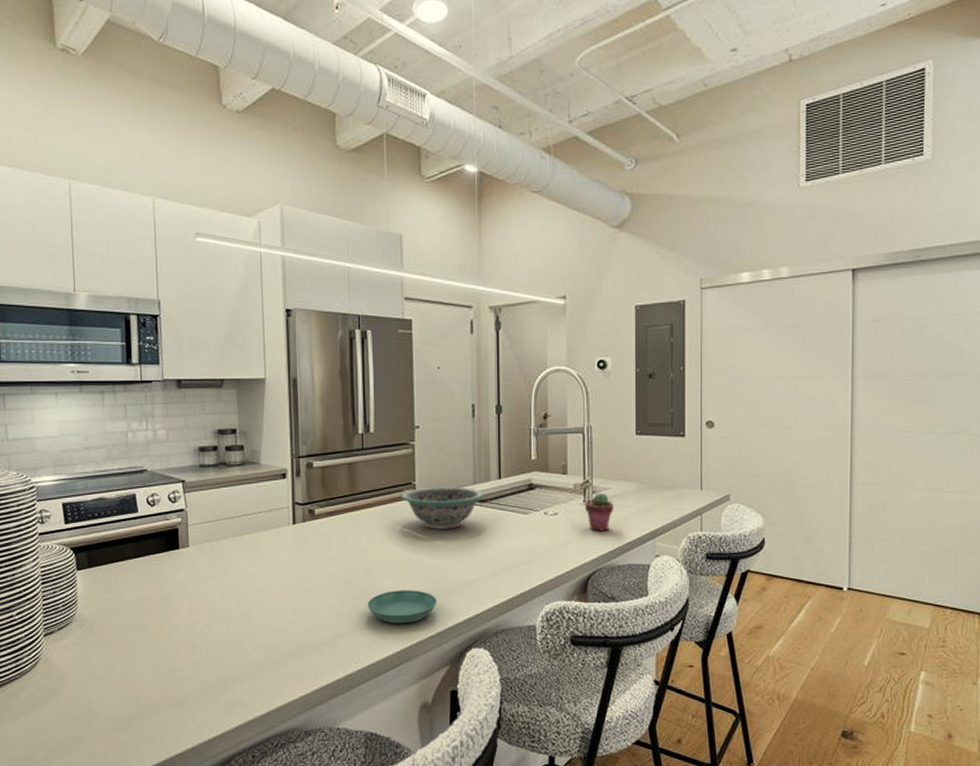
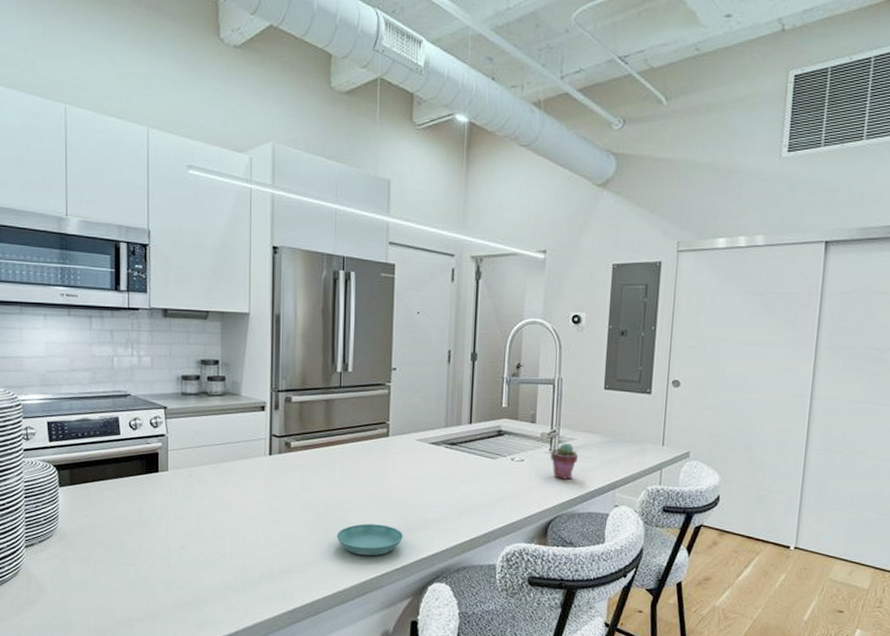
decorative bowl: present [401,486,484,530] -> none [375,427,454,469]

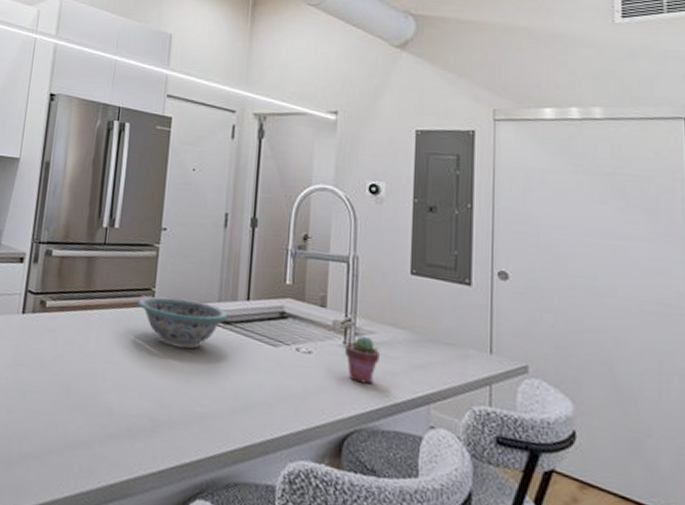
saucer: present [336,523,404,556] -> none [85,408,164,452]
decorative bowl: none [375,427,454,469] -> present [138,296,229,349]

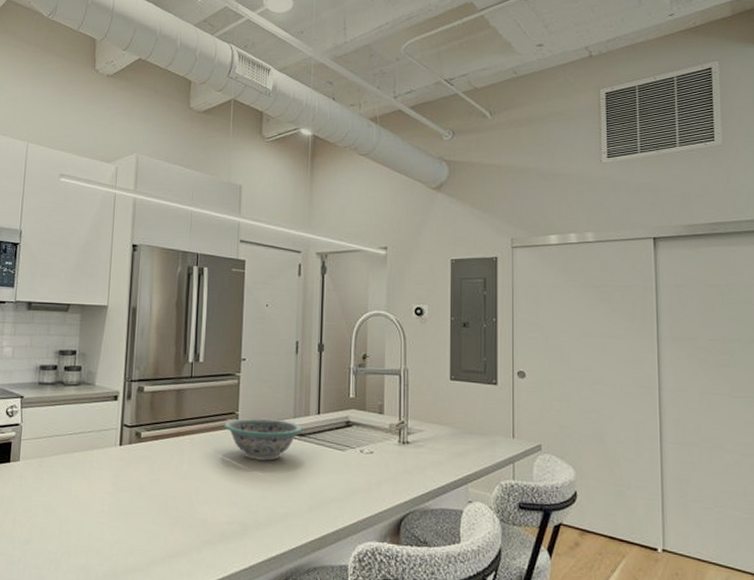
potted succulent: present [345,336,380,384] -> none [400,435,427,473]

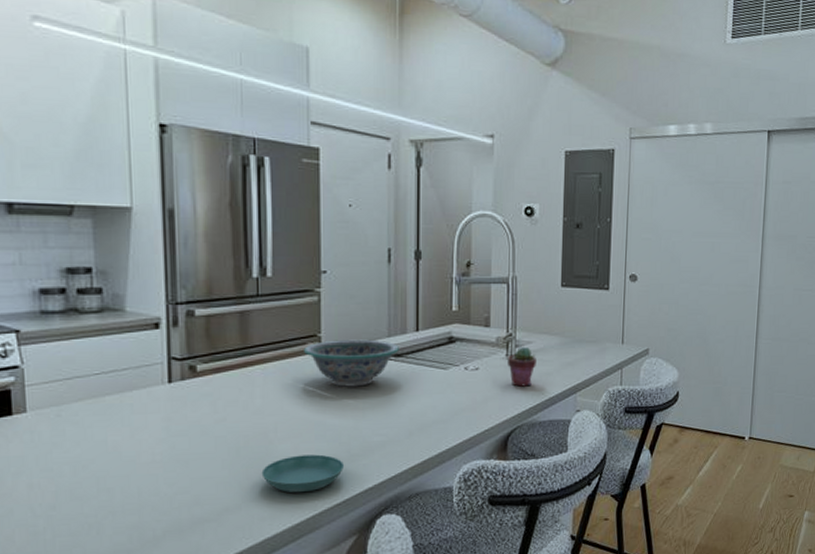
saucer: none [183,518,252,554] -> present [261,454,345,493]
potted succulent: none [400,435,427,473] -> present [508,347,536,387]

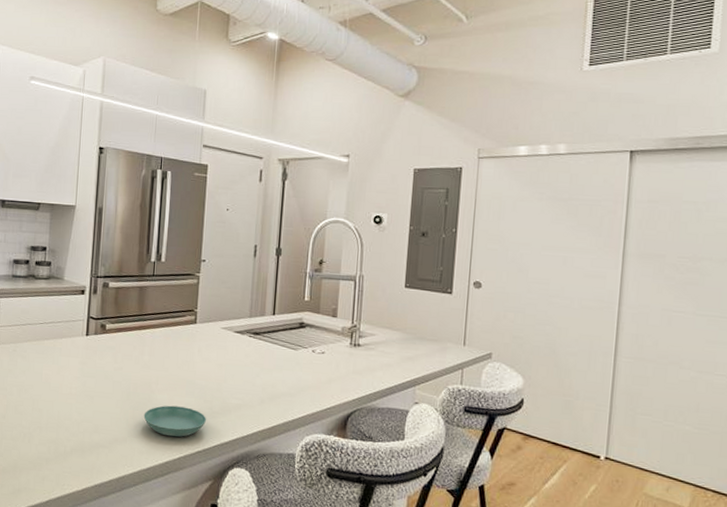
decorative bowl: present [304,339,399,387] -> none [183,315,258,356]
potted succulent: present [508,347,536,387] -> none [351,338,378,374]

